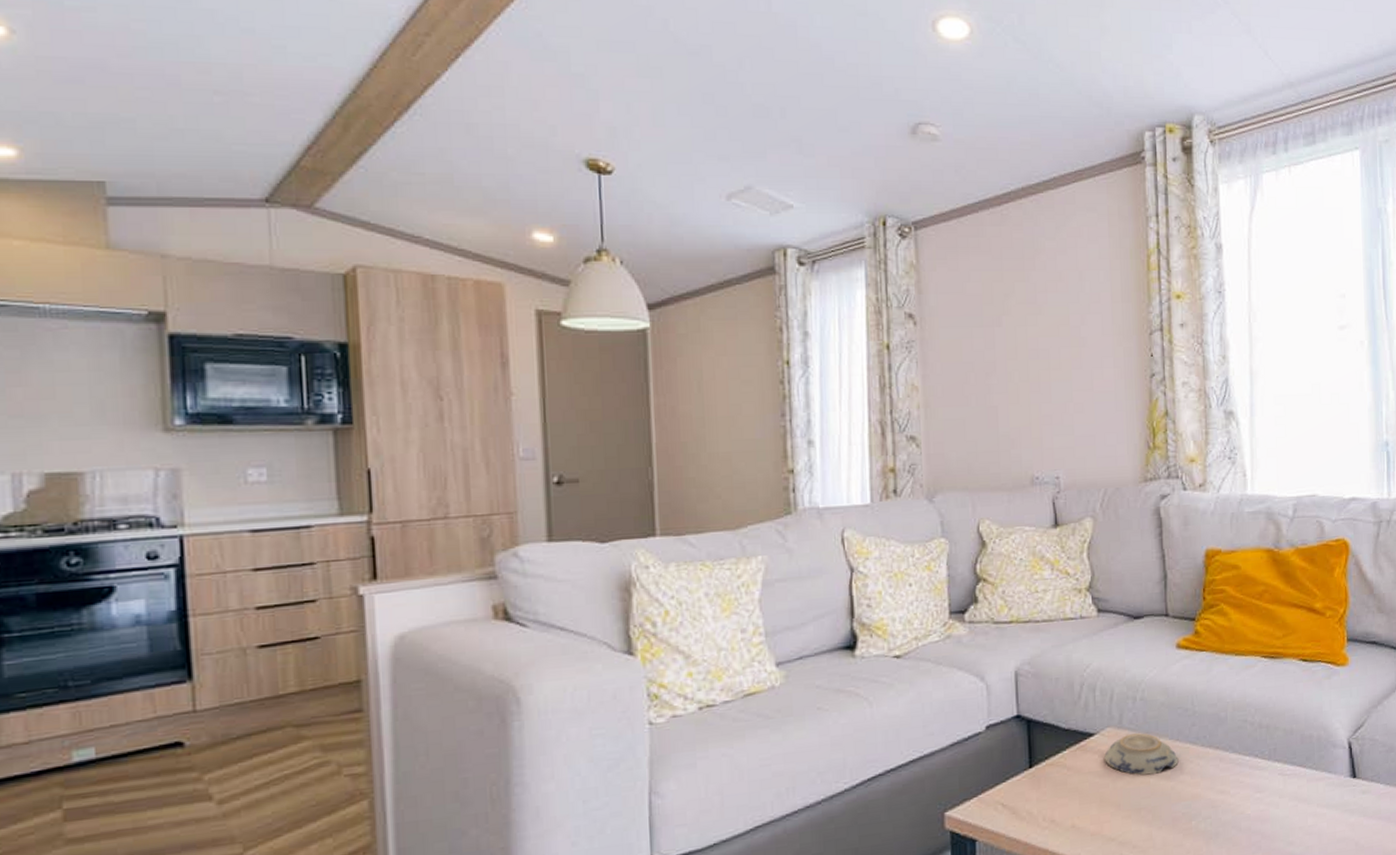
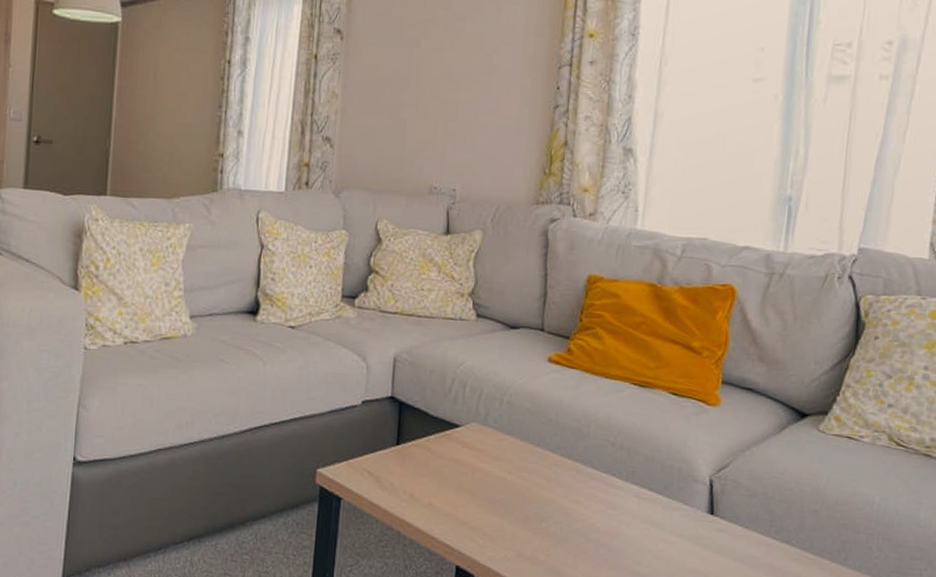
decorative bowl: present [1104,733,1179,775] -> none [466,432,537,473]

